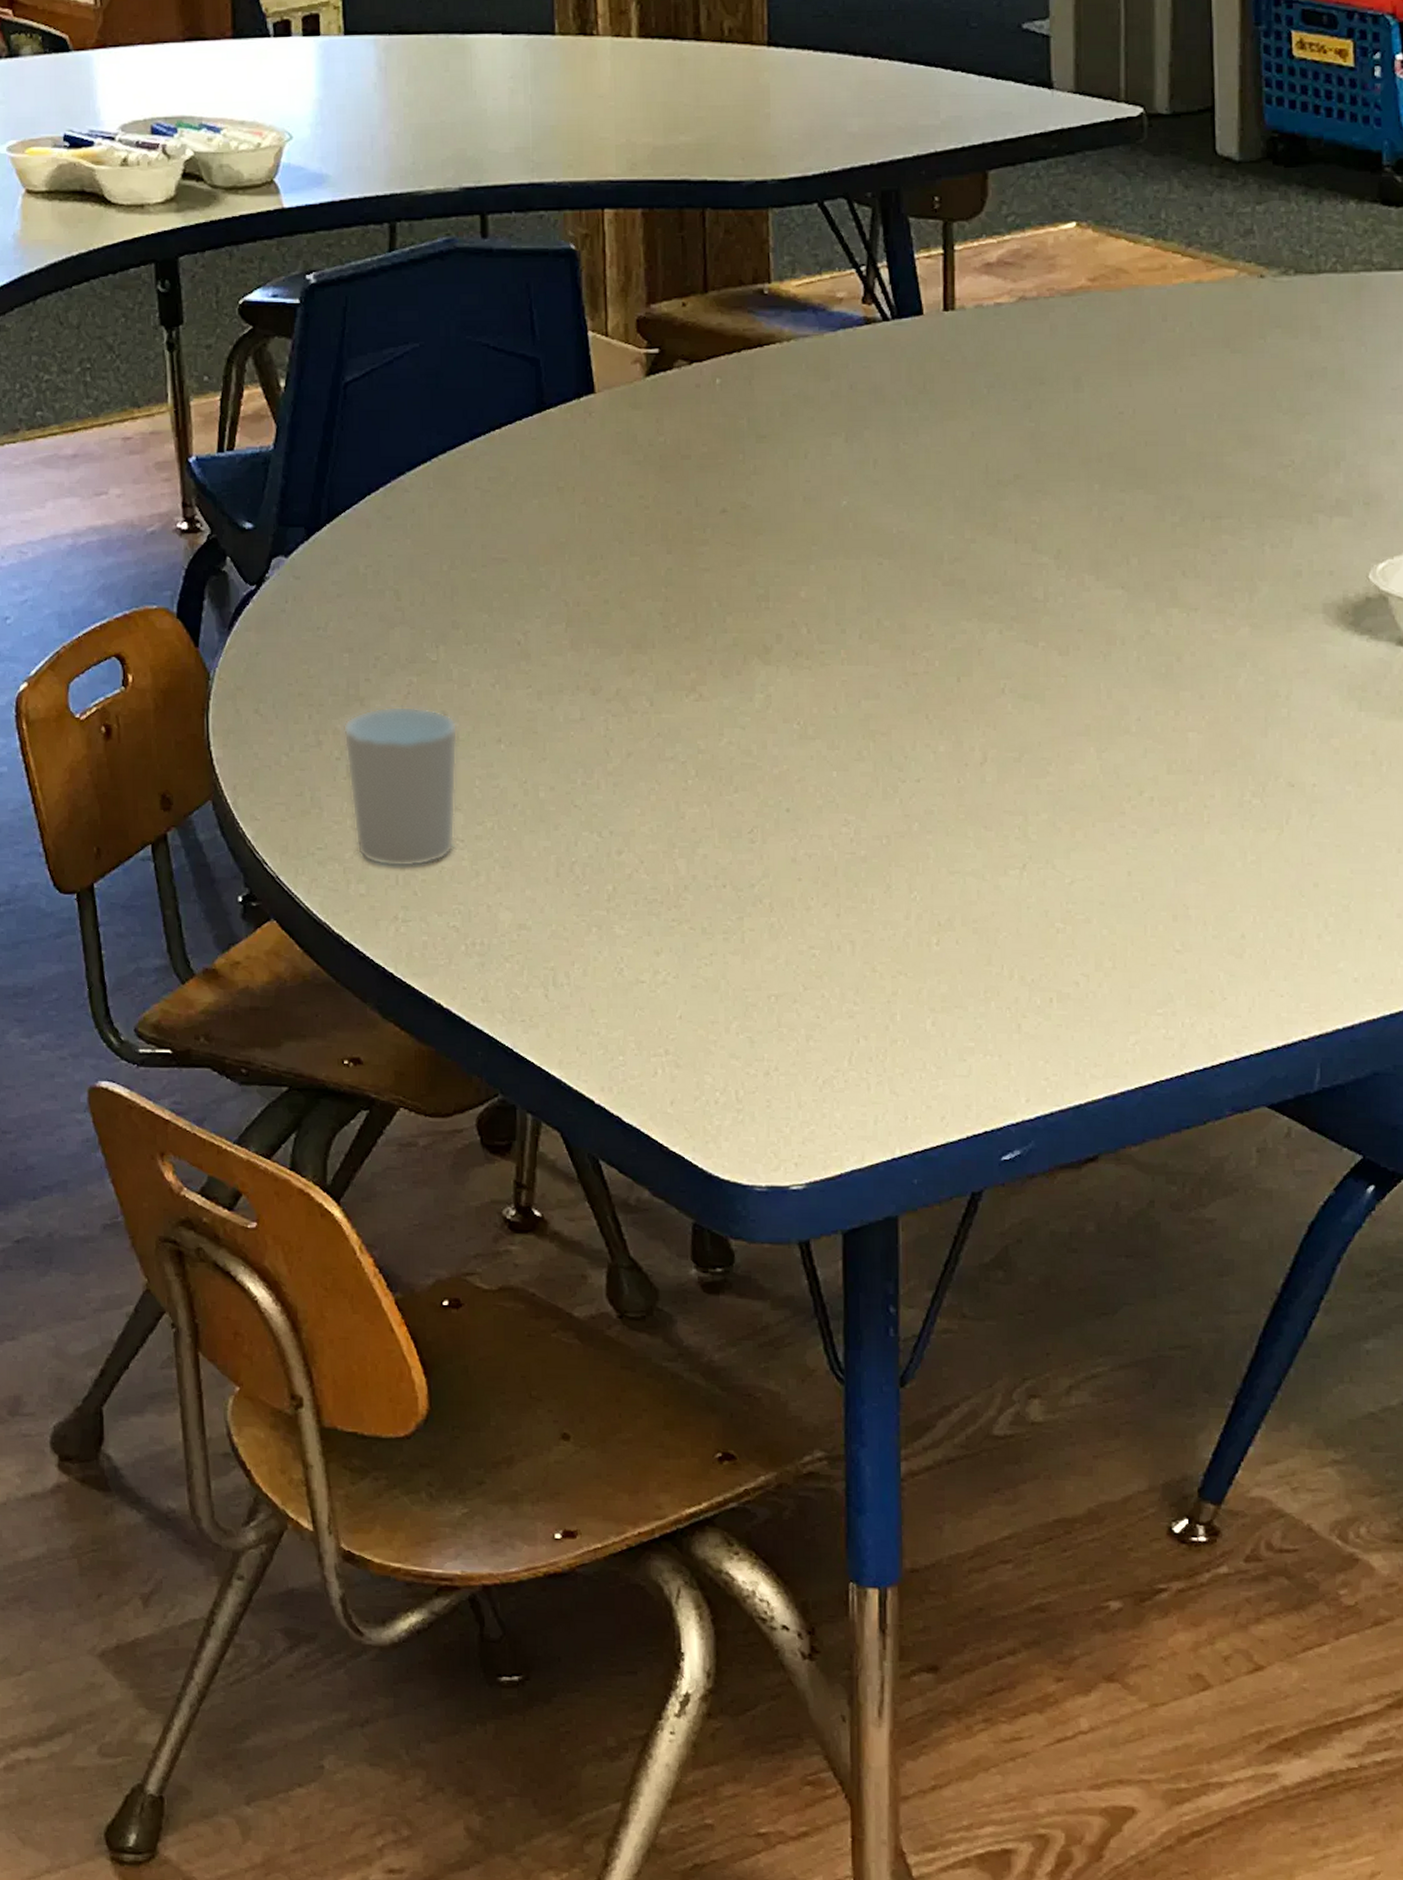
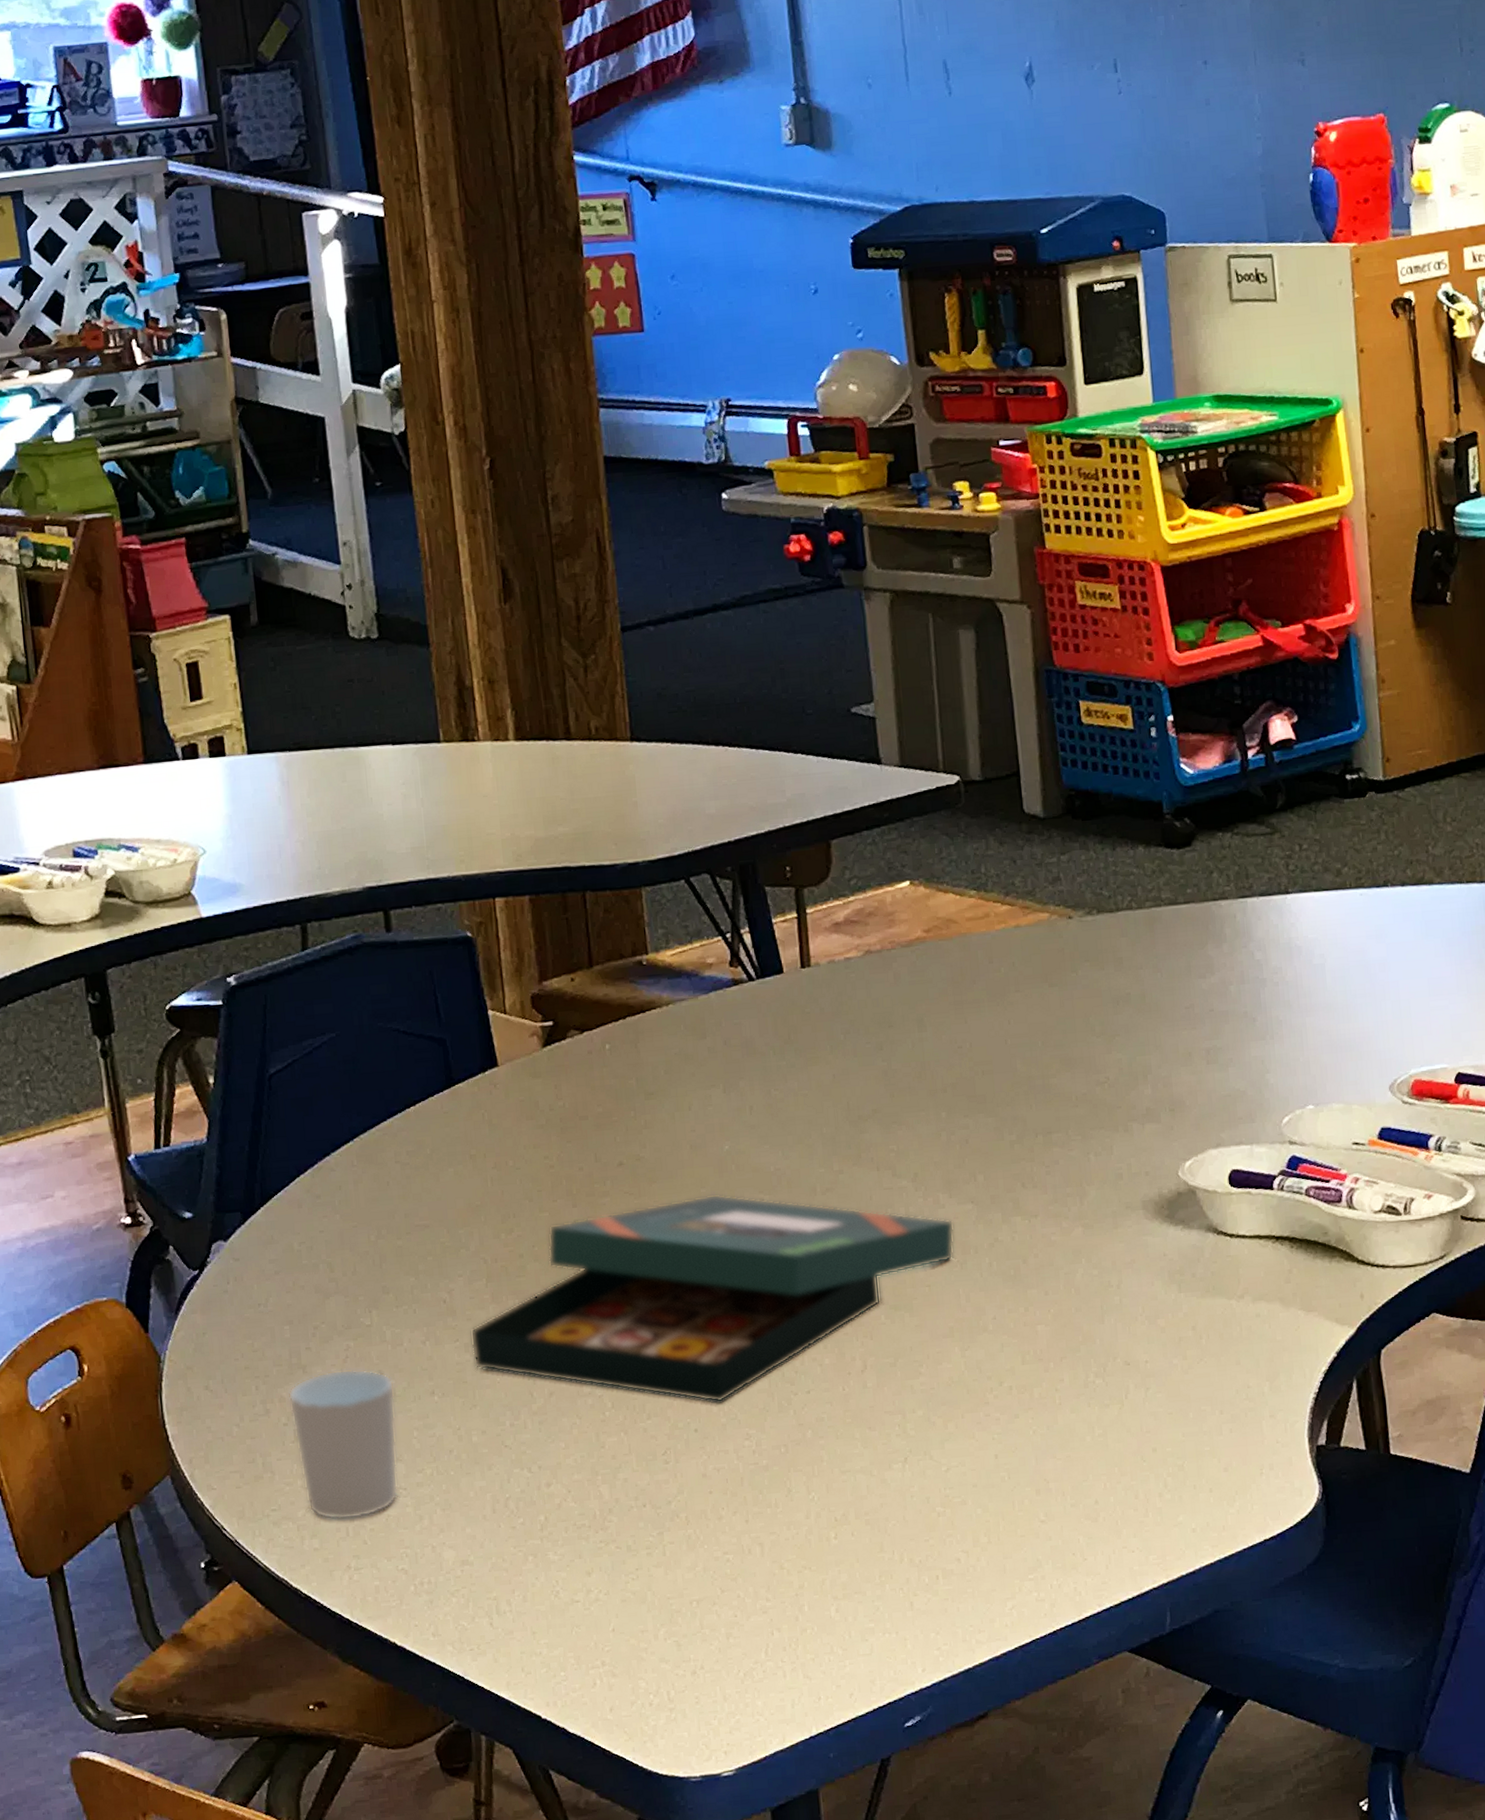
board game: none [545,553,1100,783] -> present [470,1194,955,1404]

